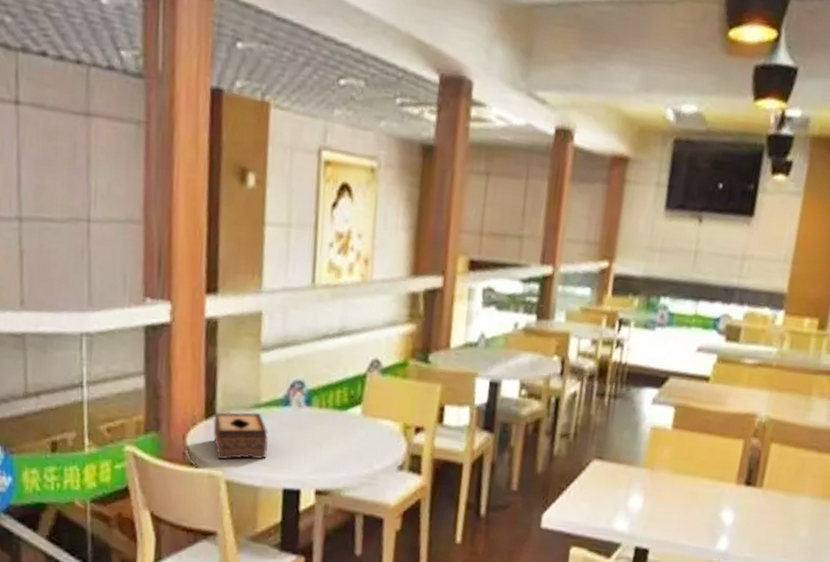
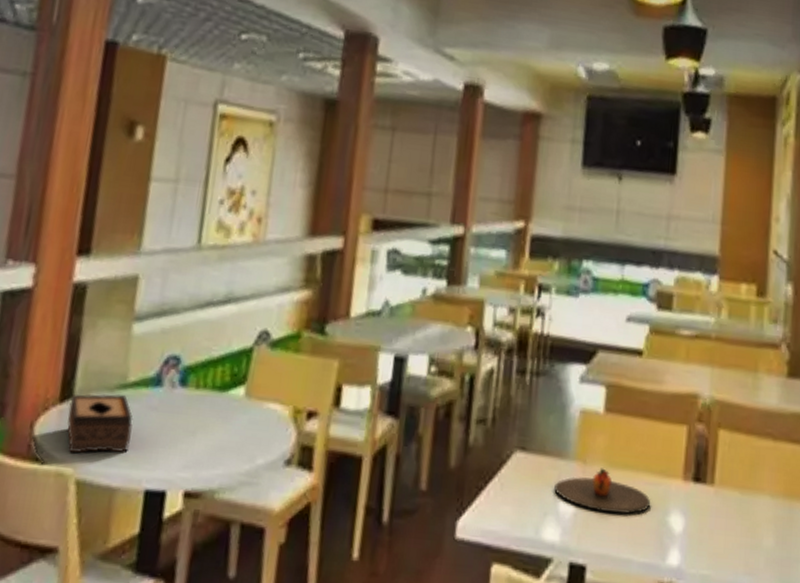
plate: none [625,474,707,510] -> present [554,468,650,514]

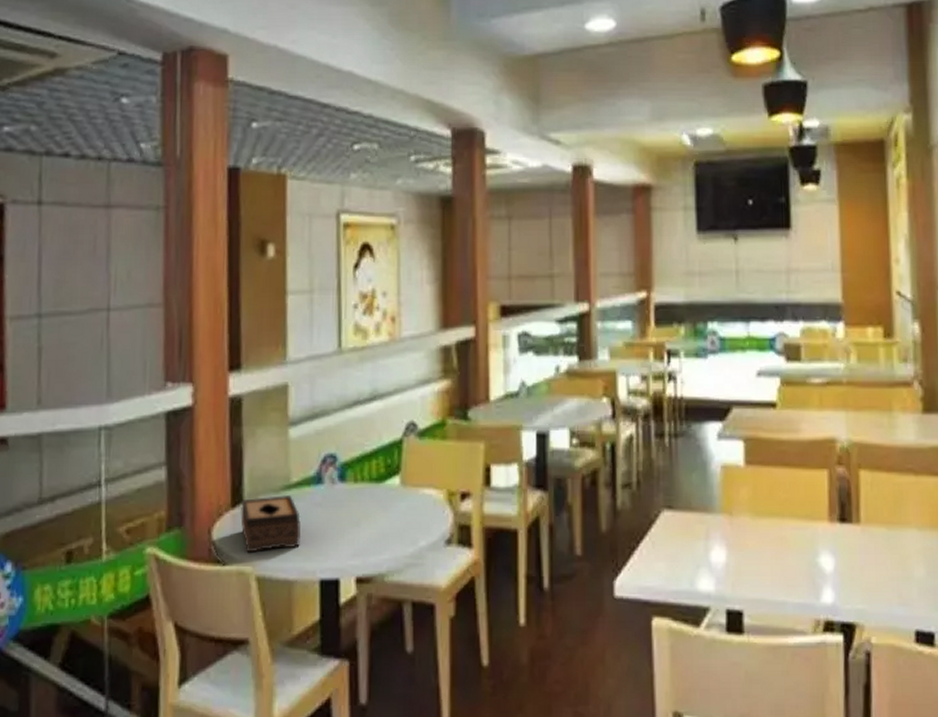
plate: present [554,468,650,514] -> none [704,518,799,560]

